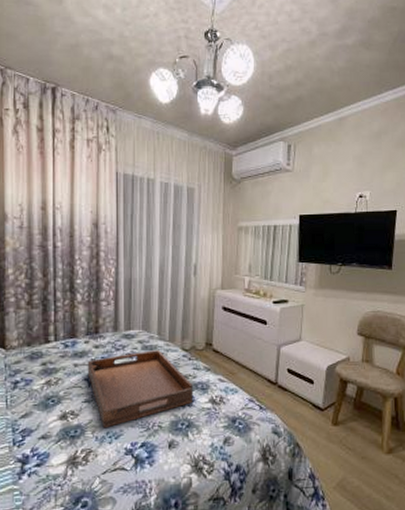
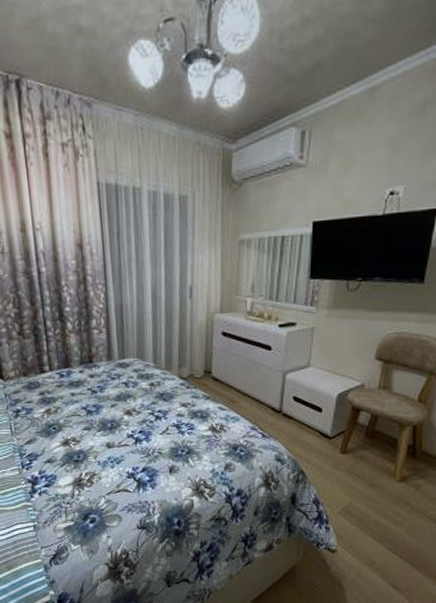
serving tray: present [87,349,194,429] -> none [84,377,193,454]

